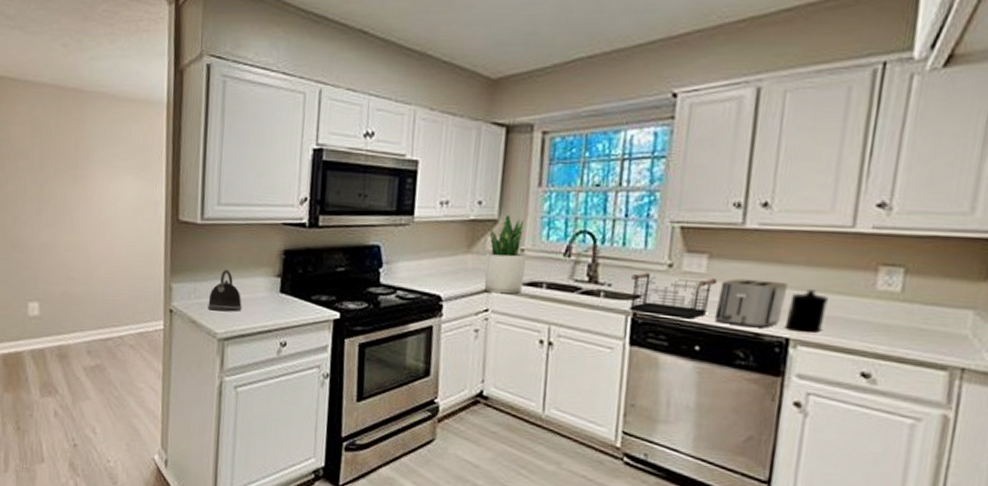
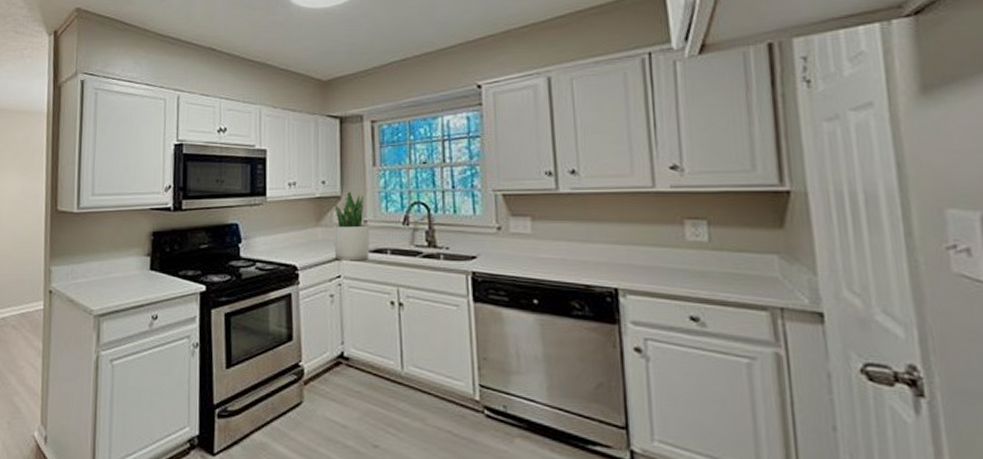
kettle: present [208,270,242,312] -> none [84,252,116,290]
dish rack: present [629,272,718,319] -> none [465,235,543,276]
toaster: present [714,278,789,328] -> none [546,237,608,280]
canister: present [784,290,828,333] -> none [611,244,646,282]

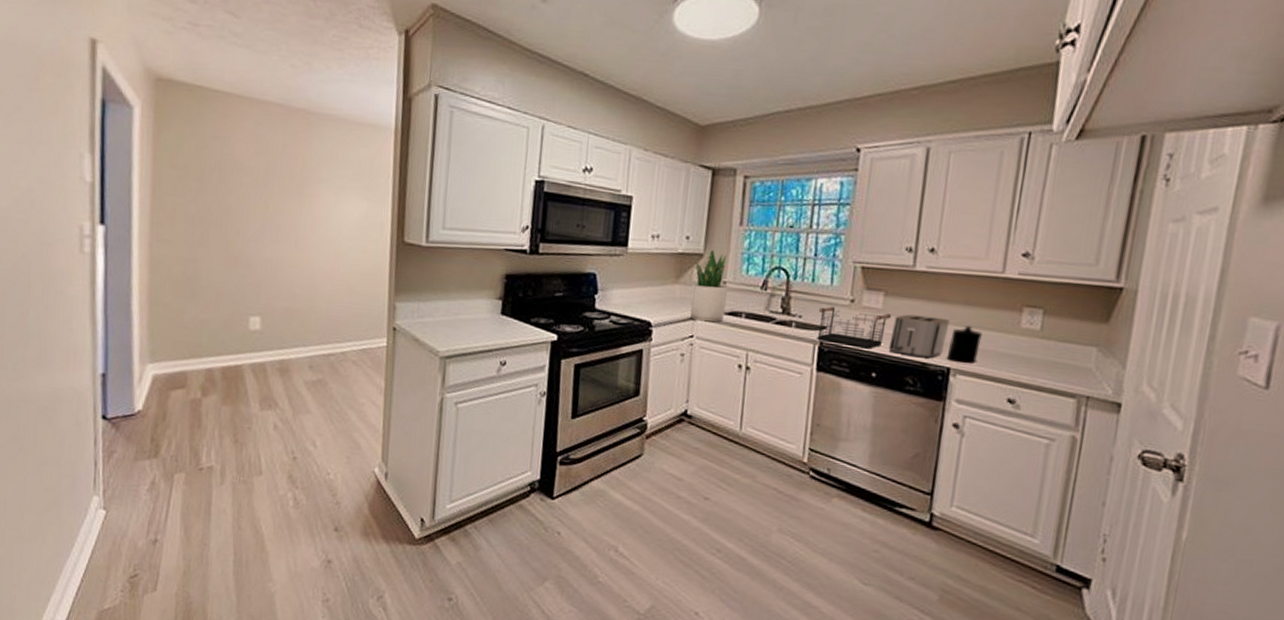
dish rack: none [465,235,543,276] -> present [817,306,892,349]
toaster: none [546,237,608,280] -> present [888,314,950,359]
canister: none [611,244,646,282] -> present [946,326,982,363]

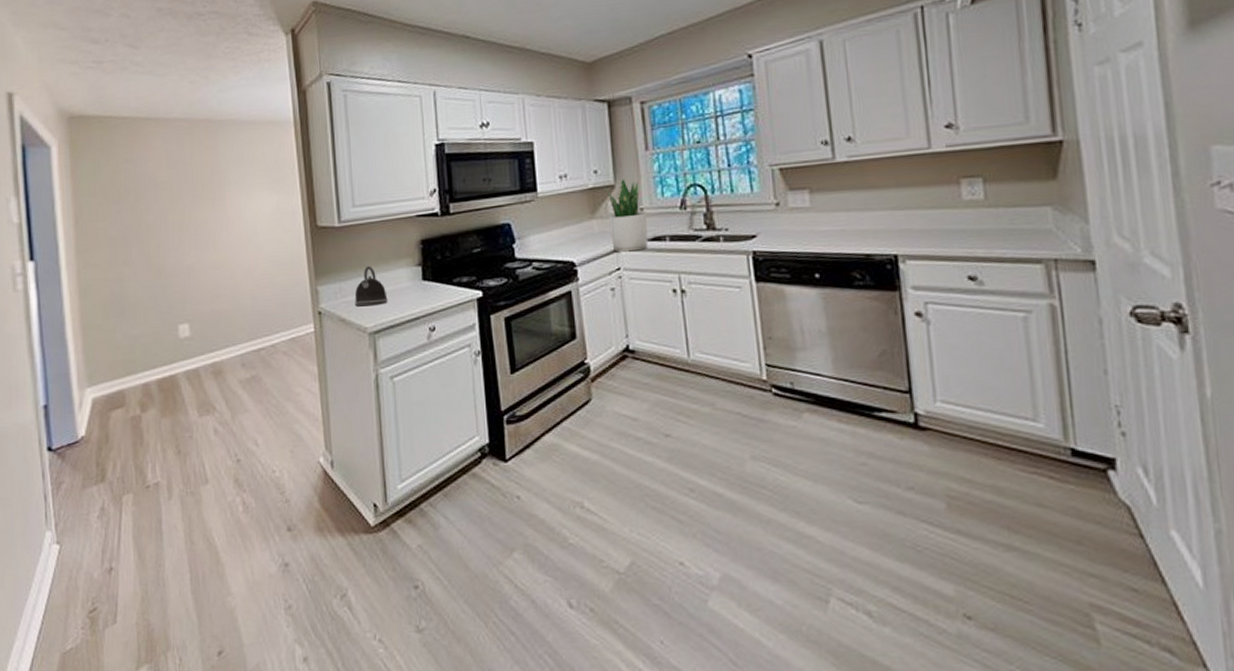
kettle: none [430,291,464,332] -> present [354,266,388,307]
dish rack: present [817,306,892,349] -> none [744,210,822,251]
toaster: present [888,314,950,359] -> none [826,204,886,250]
canister: present [946,326,982,363] -> none [890,208,924,247]

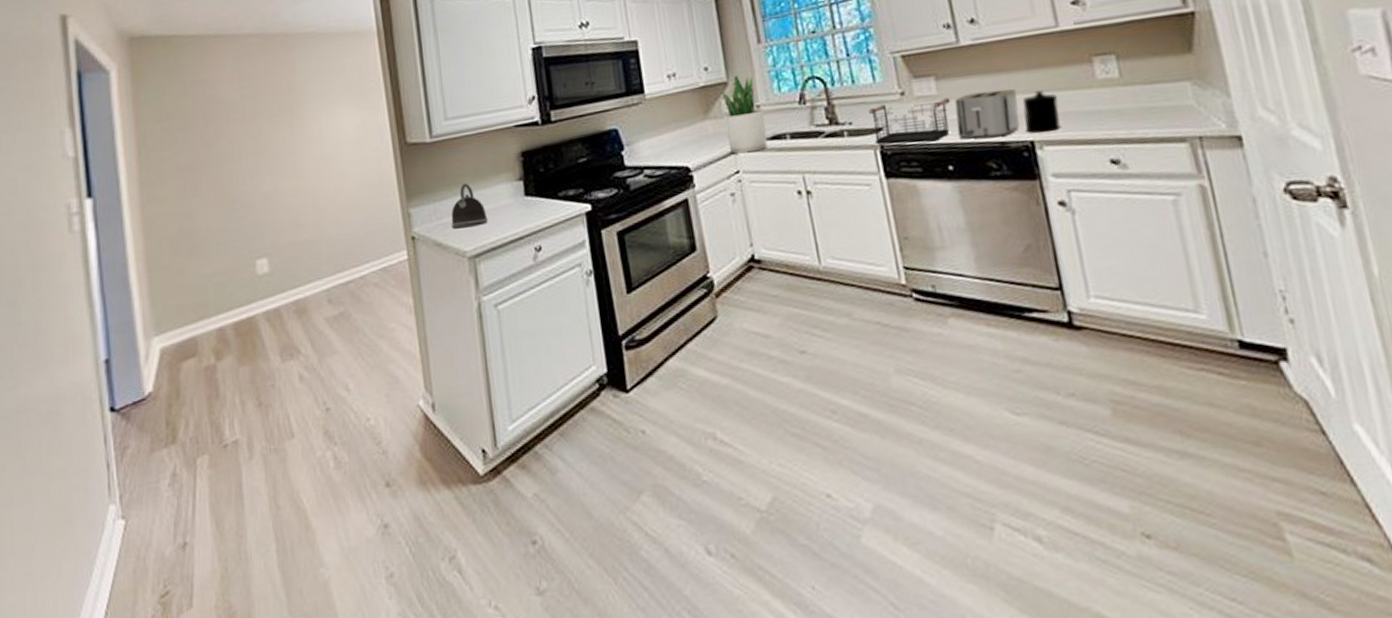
dish rack: none [744,210,822,251] -> present [868,98,951,145]
toaster: none [826,204,886,250] -> present [954,89,1020,139]
canister: none [890,208,924,247] -> present [1022,91,1060,133]

